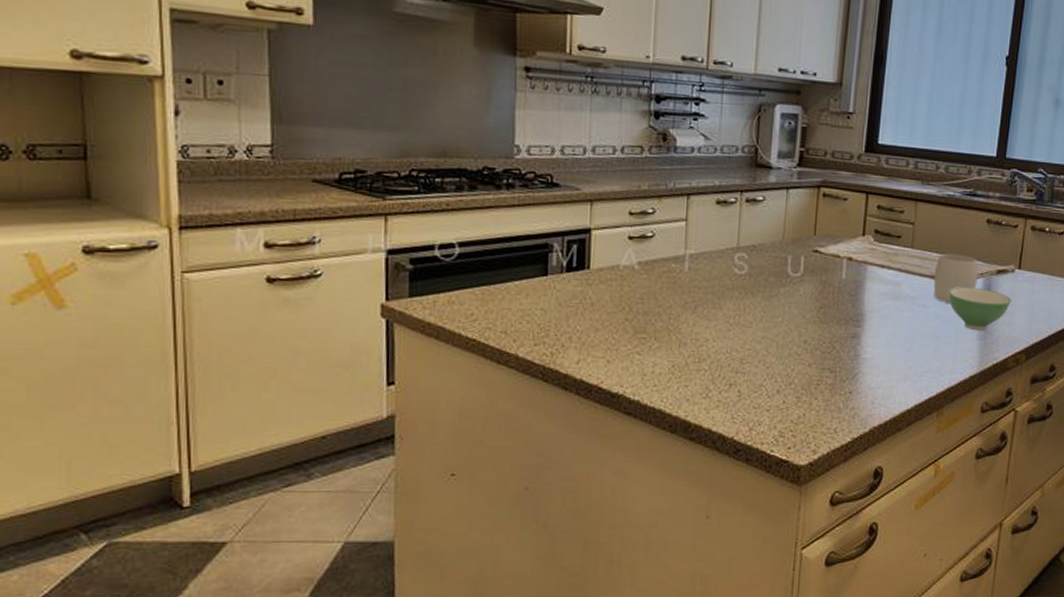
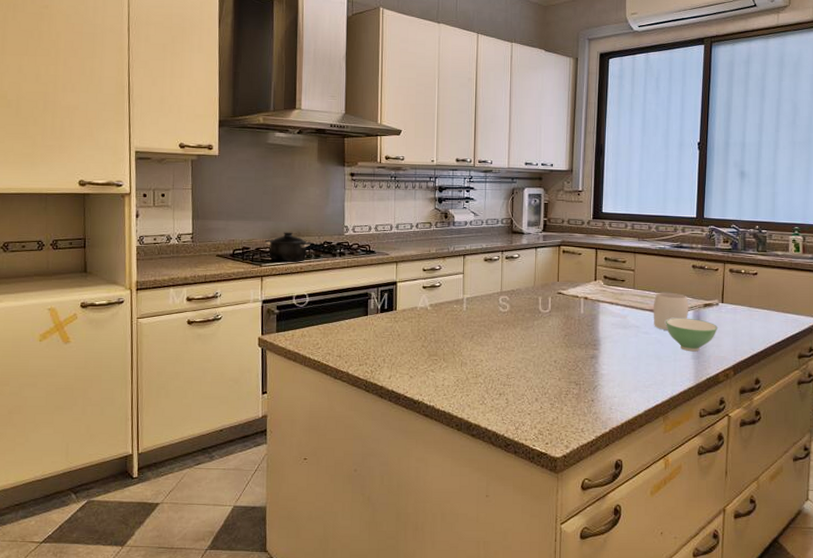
saucepan: none [390,149,463,197] -> present [265,232,311,263]

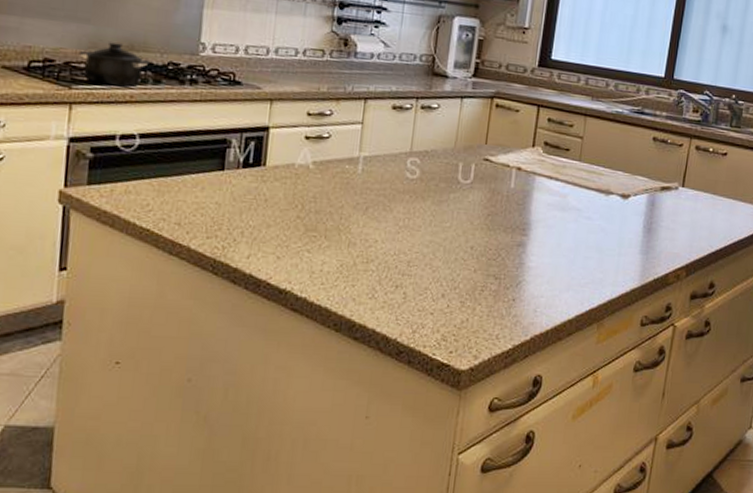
mug: present [653,292,688,330] -> none [599,168,644,217]
bowl: present [665,317,718,352] -> none [612,201,675,246]

